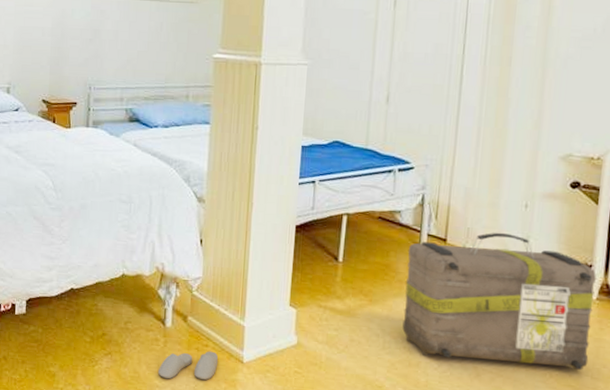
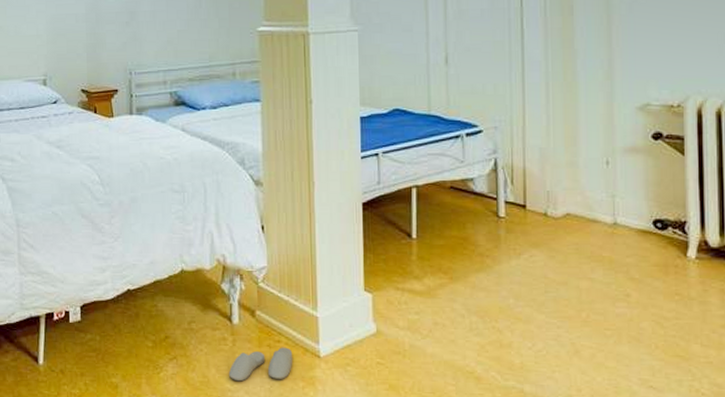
suitcase: present [402,232,596,371] -> none [485,193,696,339]

